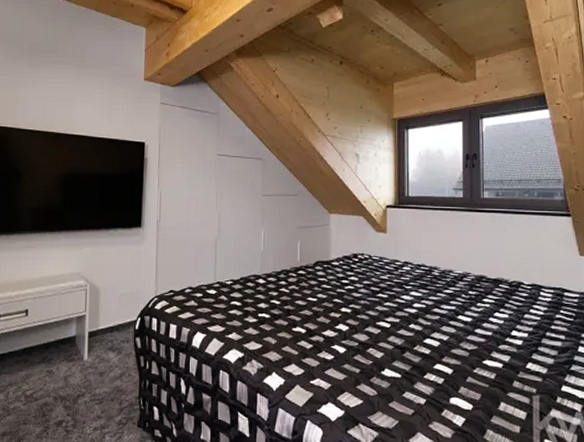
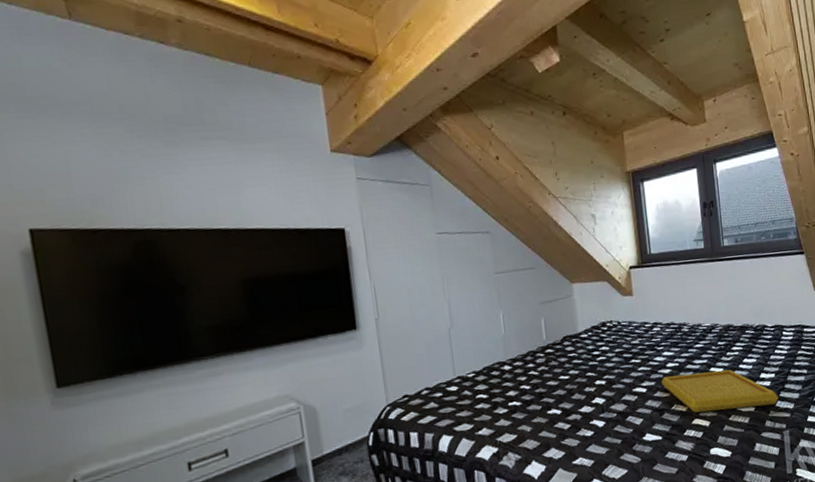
serving tray: none [406,315,530,365] -> present [661,370,779,413]

